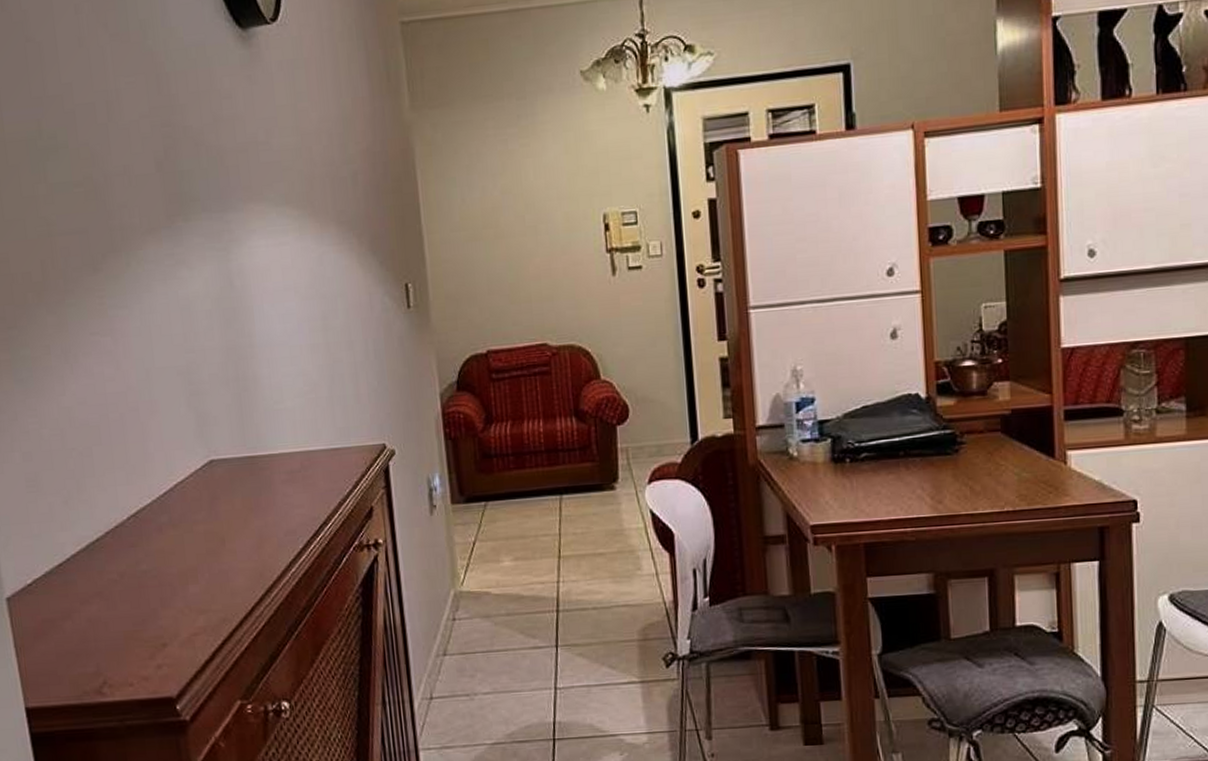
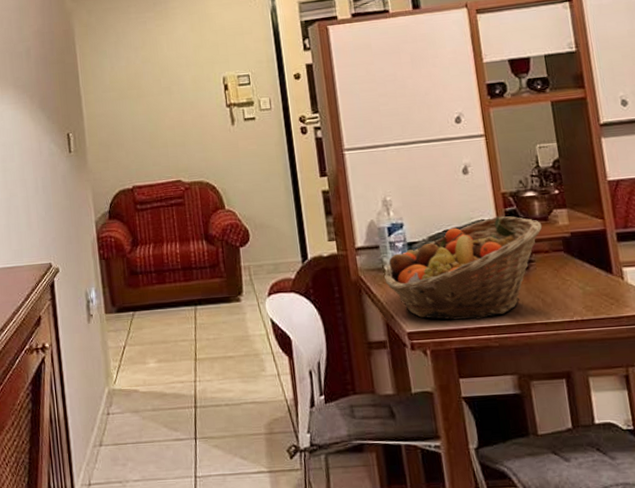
fruit basket: none [788,389,979,511] -> present [384,216,543,320]

